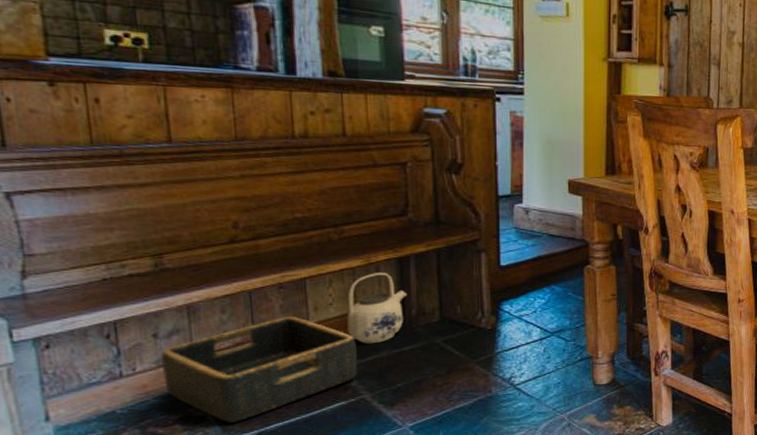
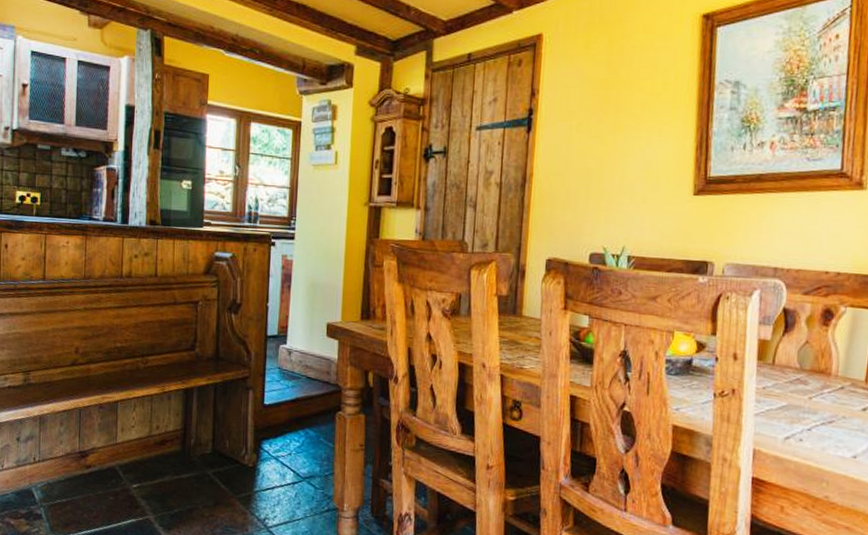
basket: present [161,316,358,423] -> none [19,433,148,524]
teapot: present [347,273,407,344] -> none [143,401,189,468]

